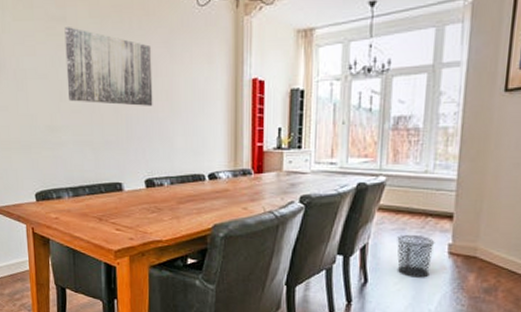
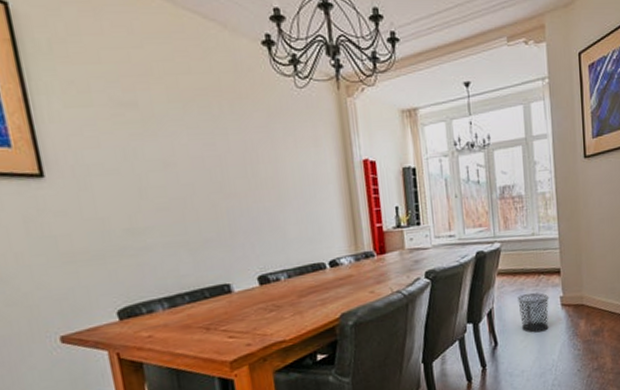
wall art: present [64,27,153,106] -> none [136,113,258,198]

